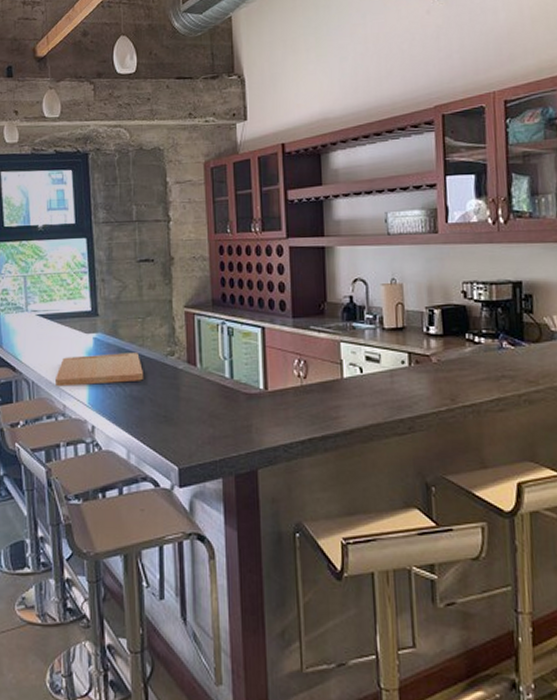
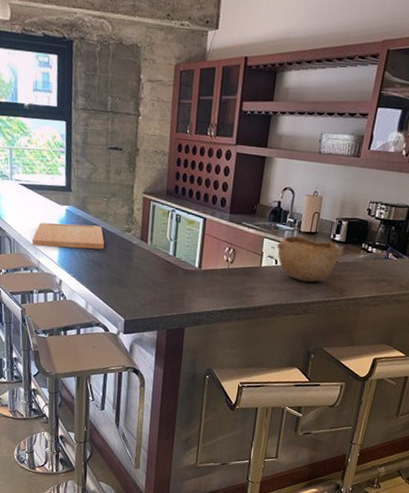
bowl: none [358,334,439,391] -> present [277,235,340,283]

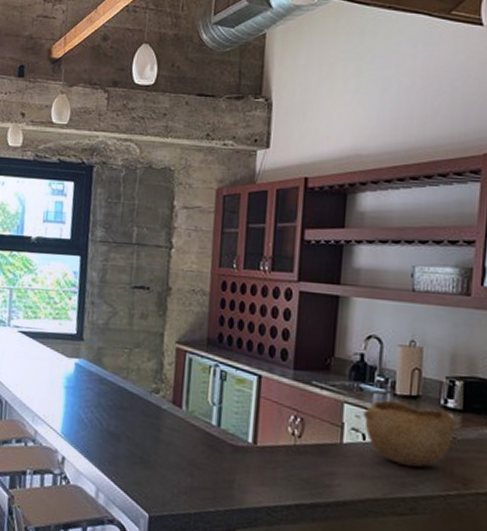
cutting board: present [31,222,104,250] -> none [29,380,124,416]

